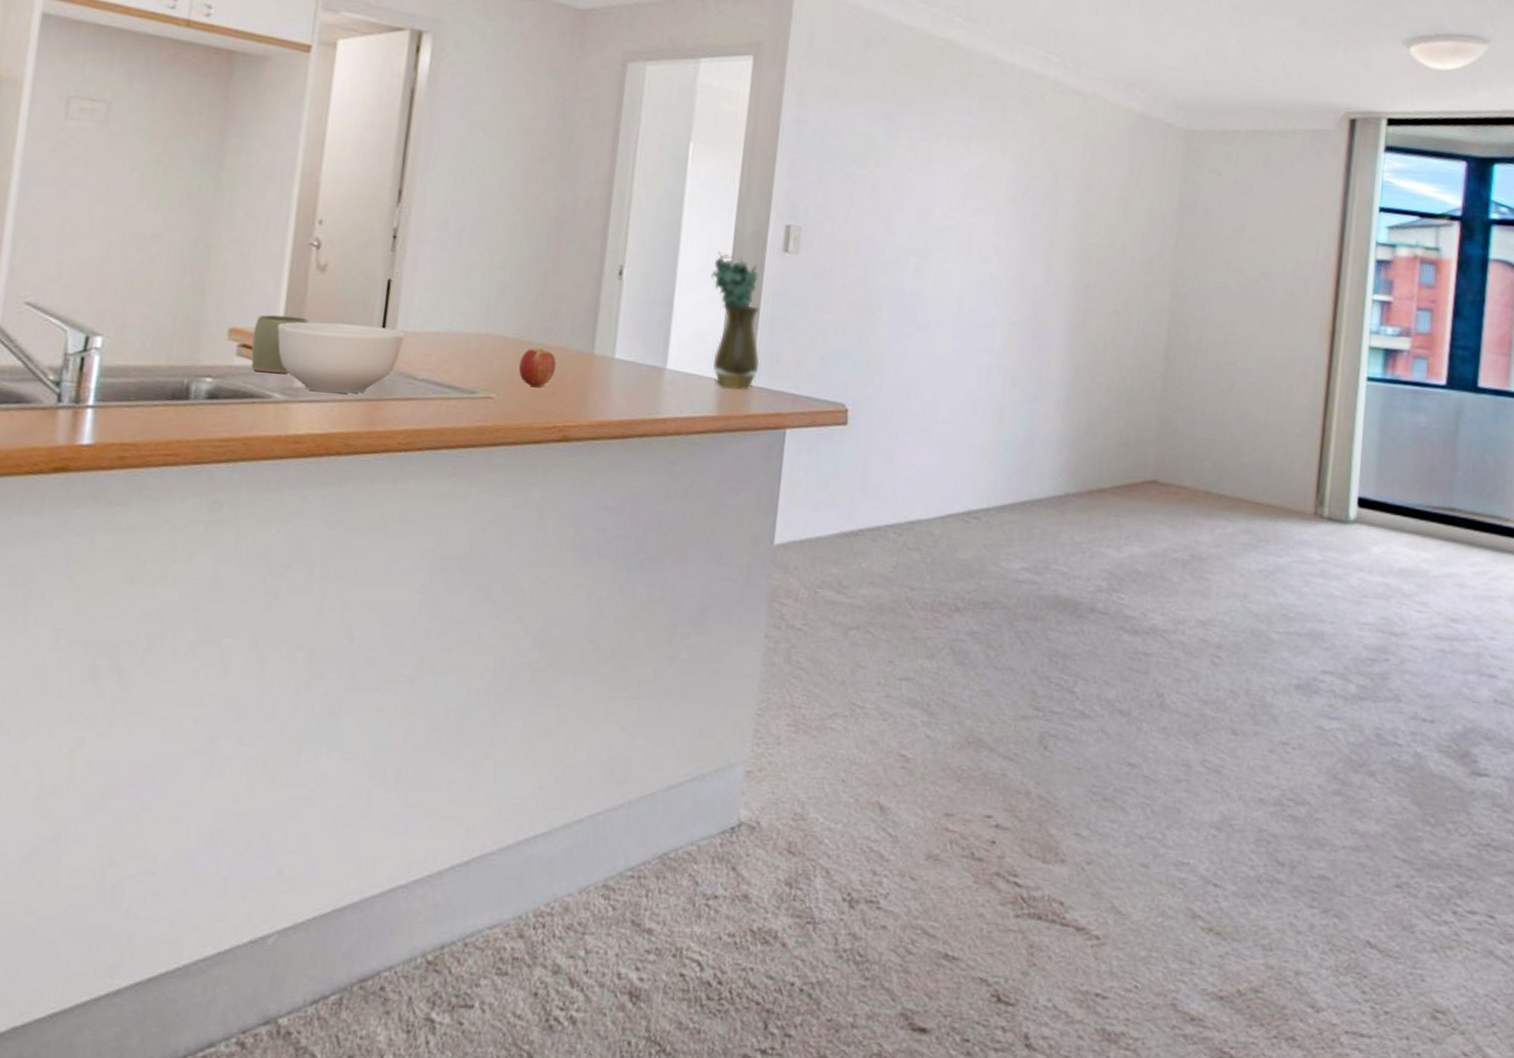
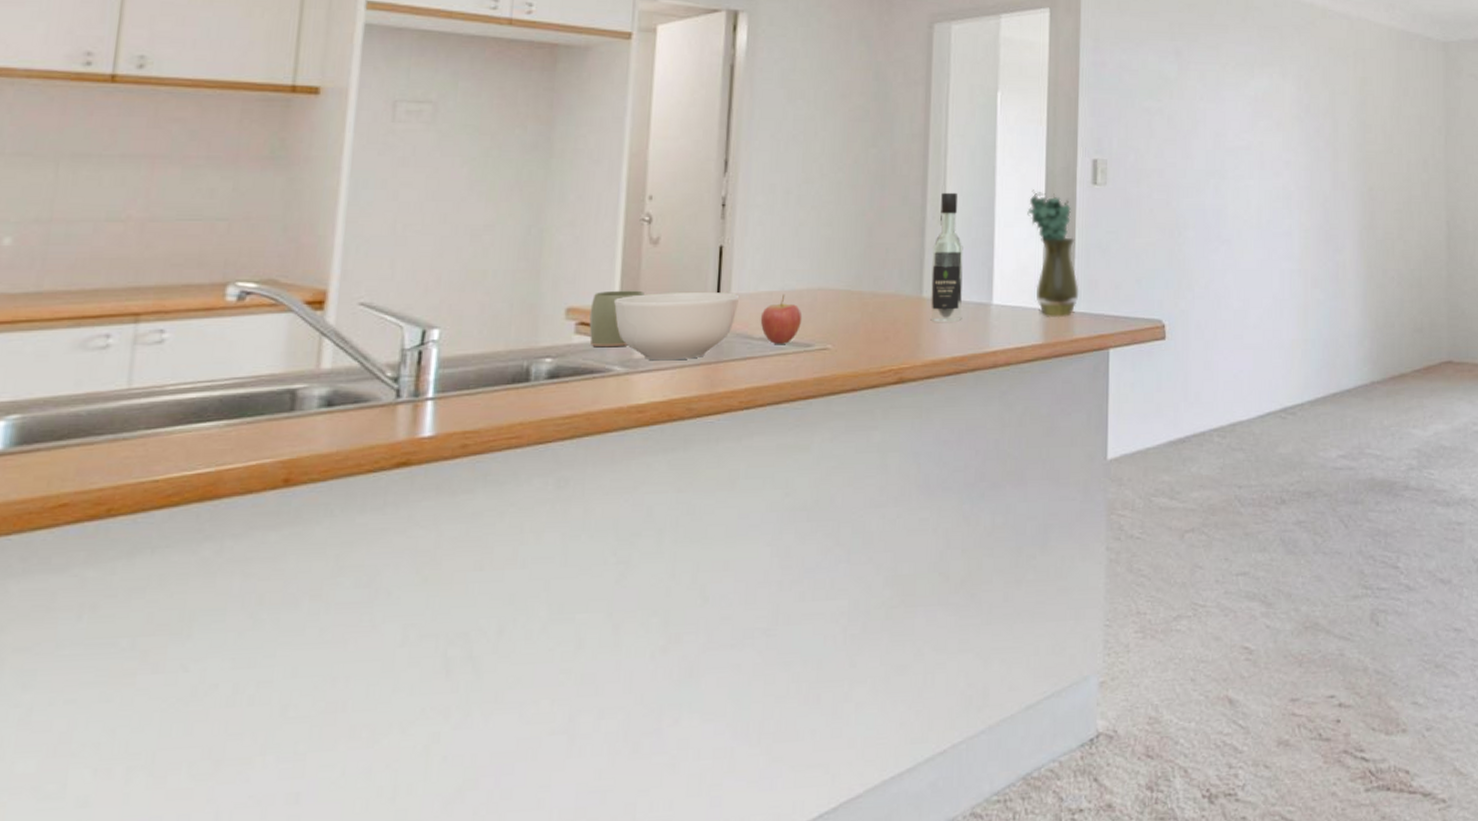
fruit: none [424,336,468,388] -> present [760,294,803,344]
fruit: present [518,348,556,387] -> none [851,297,887,334]
bottle: none [600,245,641,385] -> present [930,192,963,323]

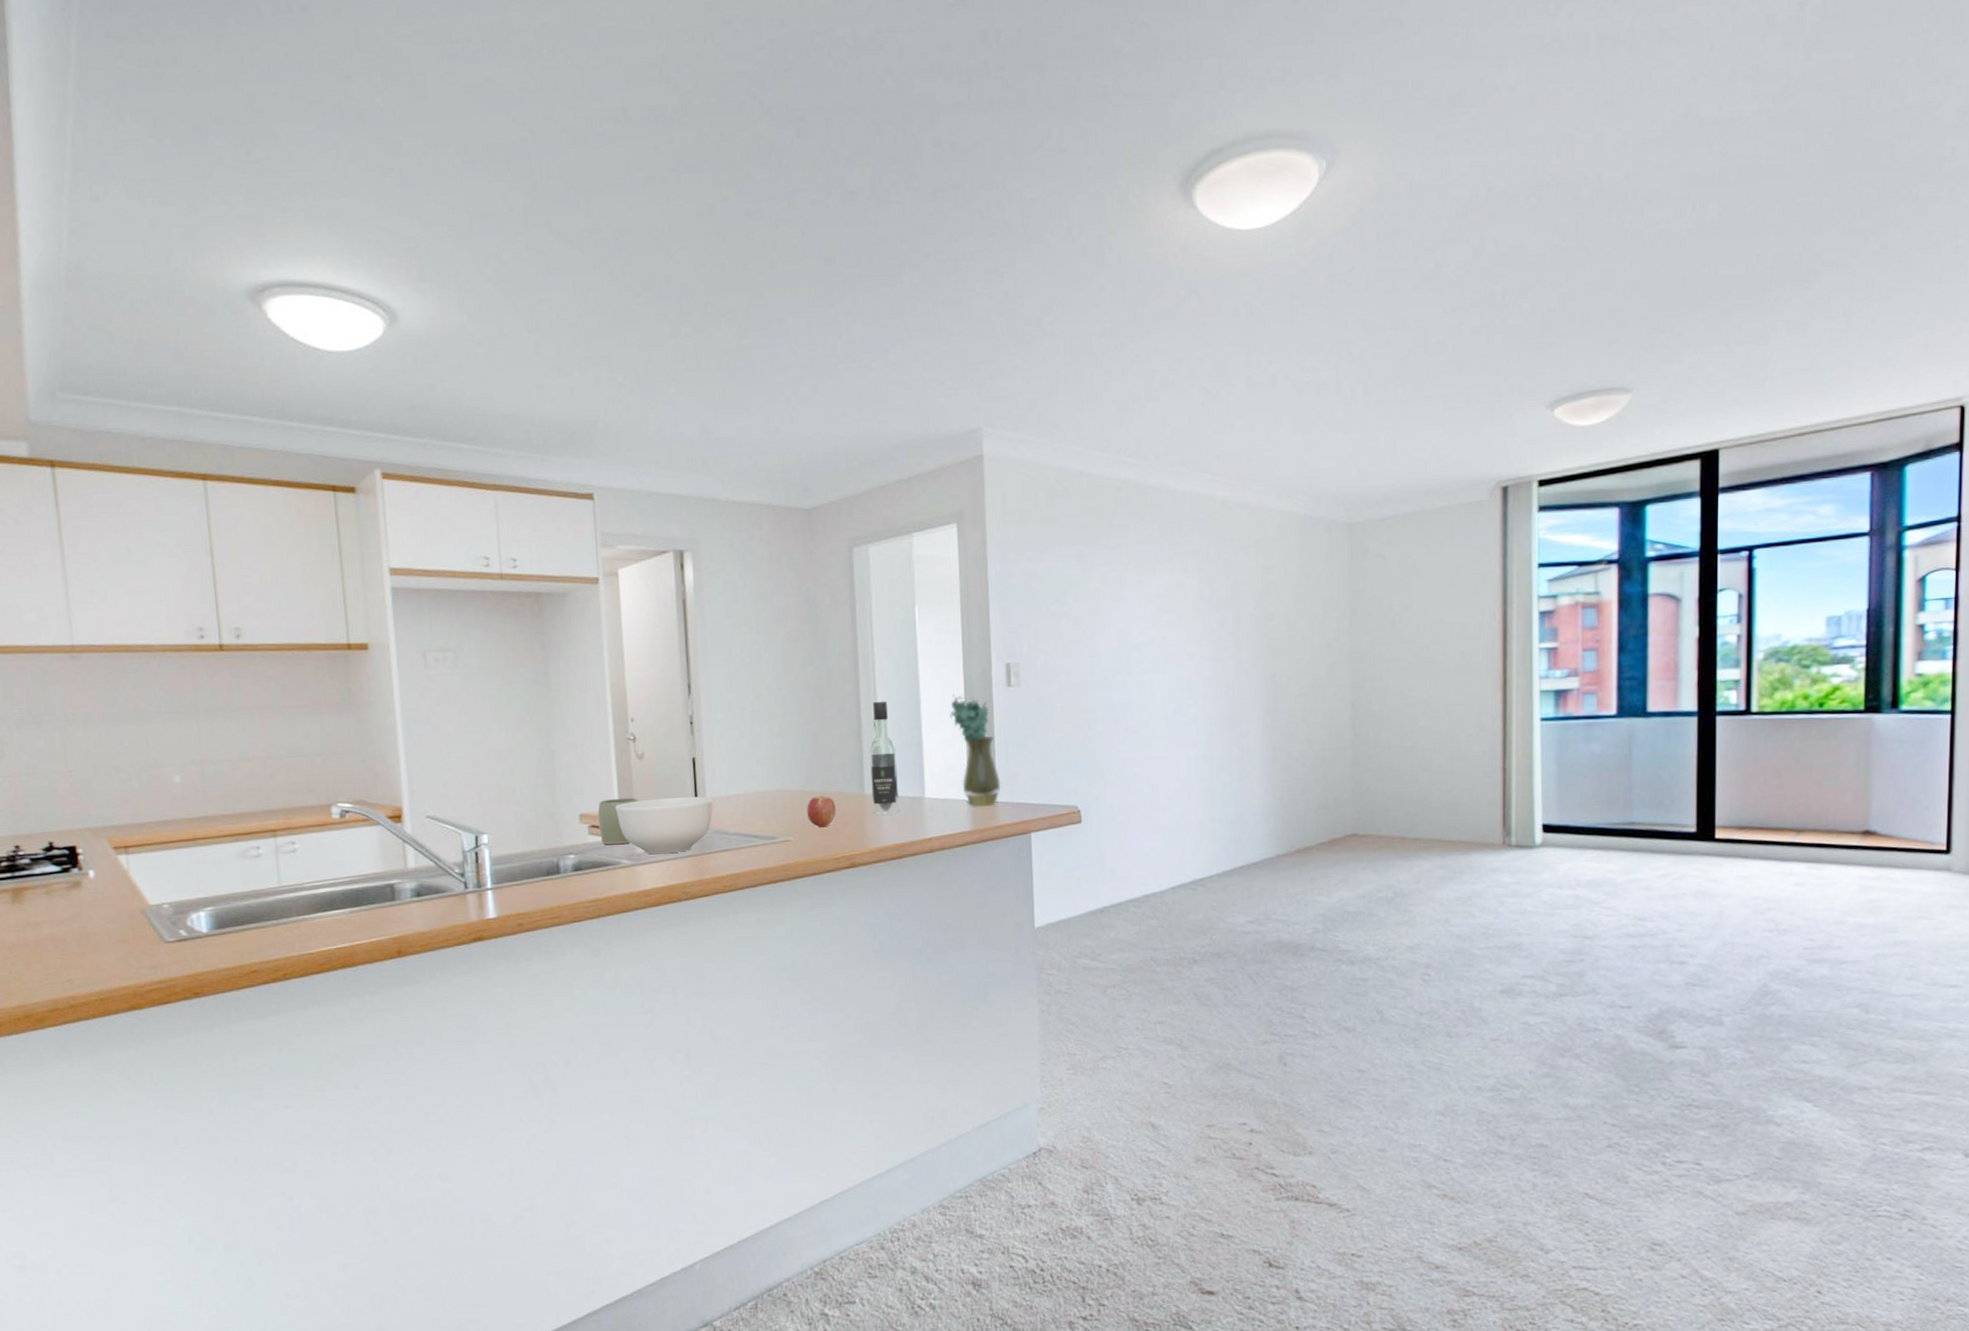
fruit: present [760,294,803,344] -> none [732,796,766,838]
fruit: none [851,297,887,334] -> present [806,795,836,827]

